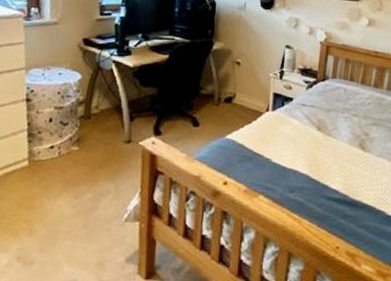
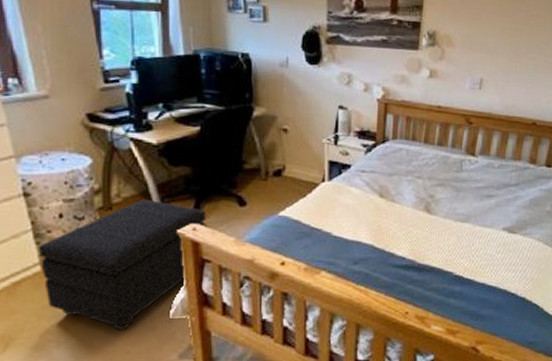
footstool: none [28,112,165,229] -> present [38,199,207,331]

